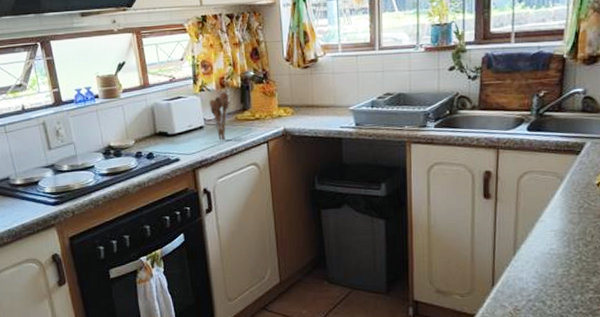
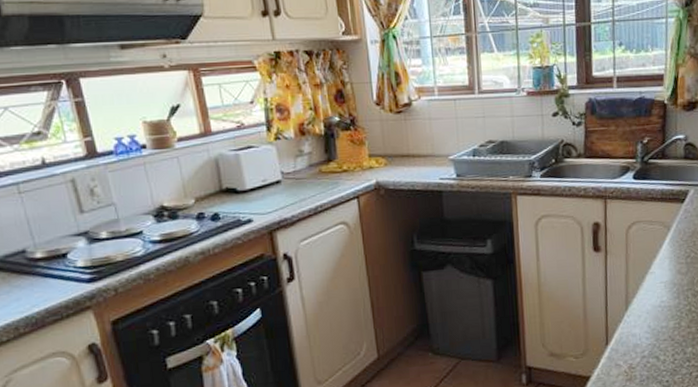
utensil holder: present [210,91,230,141] -> none [287,140,312,197]

